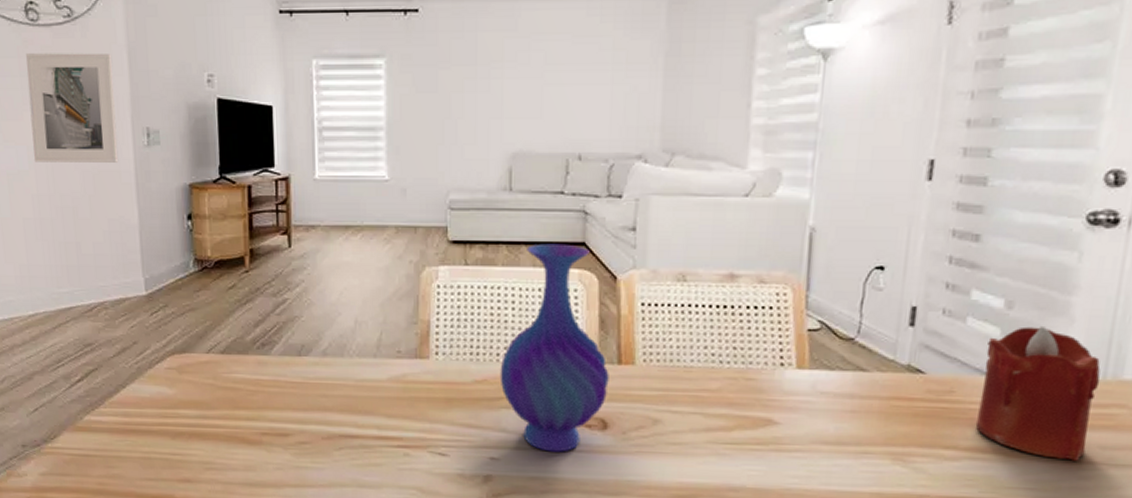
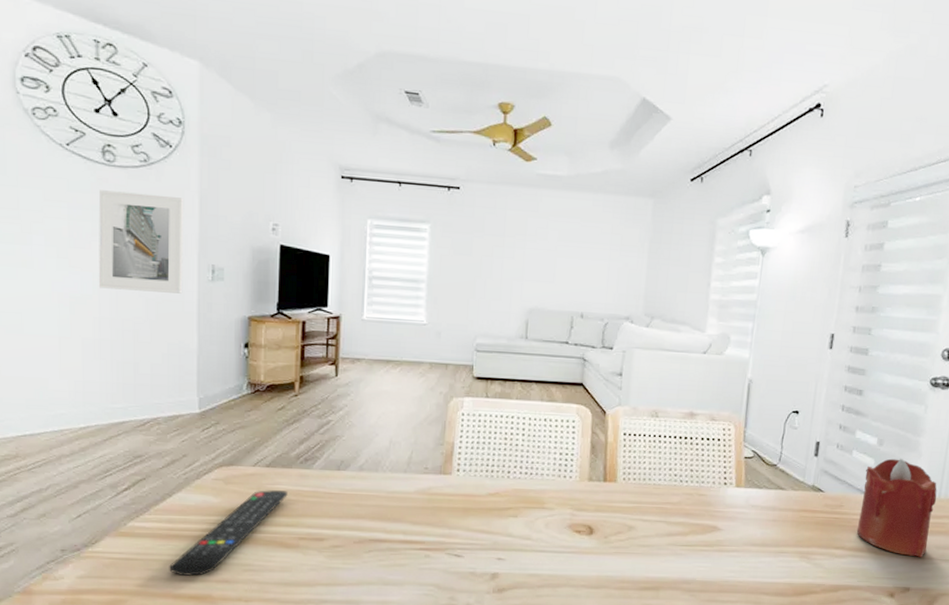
remote control: none [129,379,246,475] -> present [169,490,288,577]
vase: present [500,243,609,452] -> none [509,382,597,553]

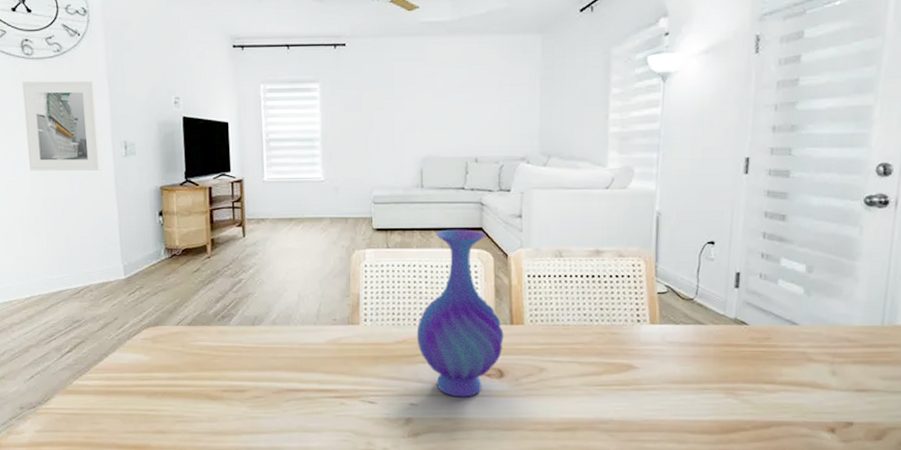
remote control: present [169,490,288,577] -> none [111,347,209,429]
vase: none [509,382,597,553] -> present [416,229,504,397]
candle: present [856,458,937,557] -> none [787,284,880,390]

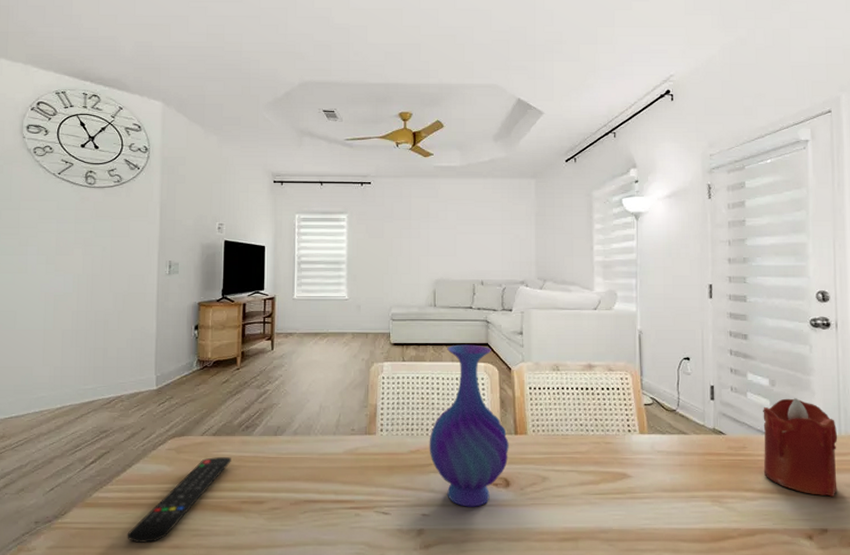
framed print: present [22,80,101,171] -> none [78,207,148,287]
remote control: none [111,347,209,429] -> present [127,457,231,544]
candle: none [787,284,880,390] -> present [763,397,838,497]

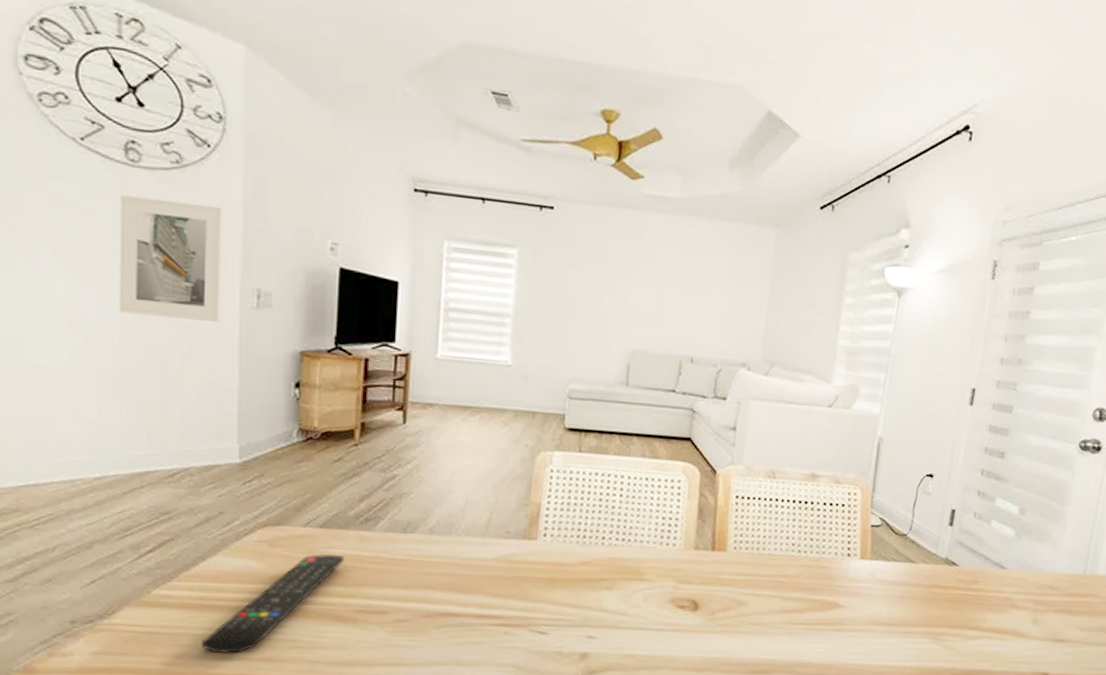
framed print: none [78,207,148,287] -> present [119,195,225,322]
vase: present [429,344,509,507] -> none [603,436,703,631]
candle: present [763,397,838,497] -> none [992,529,1083,640]

